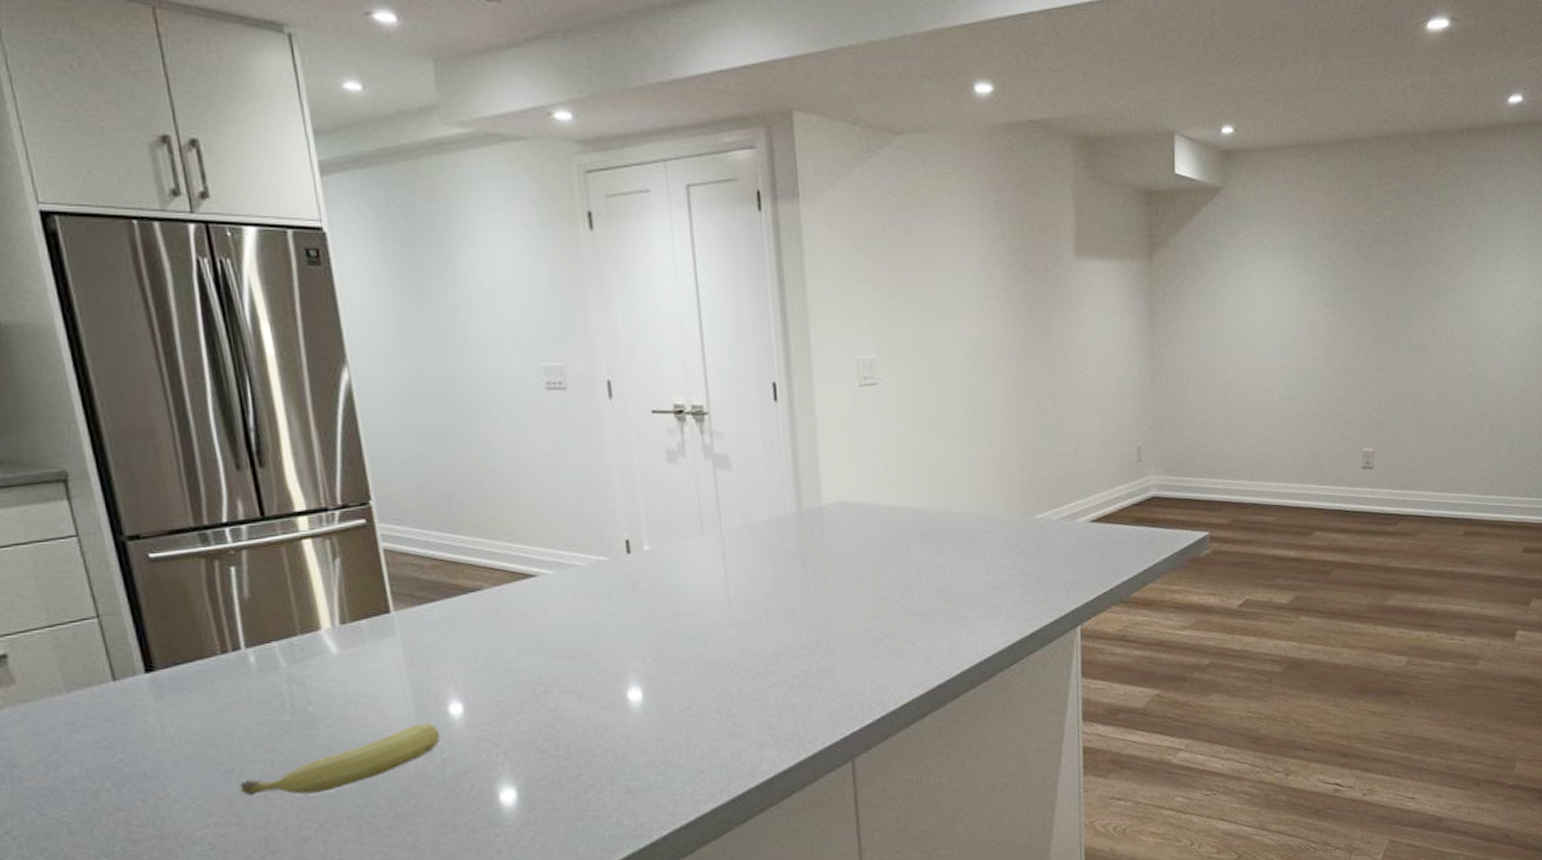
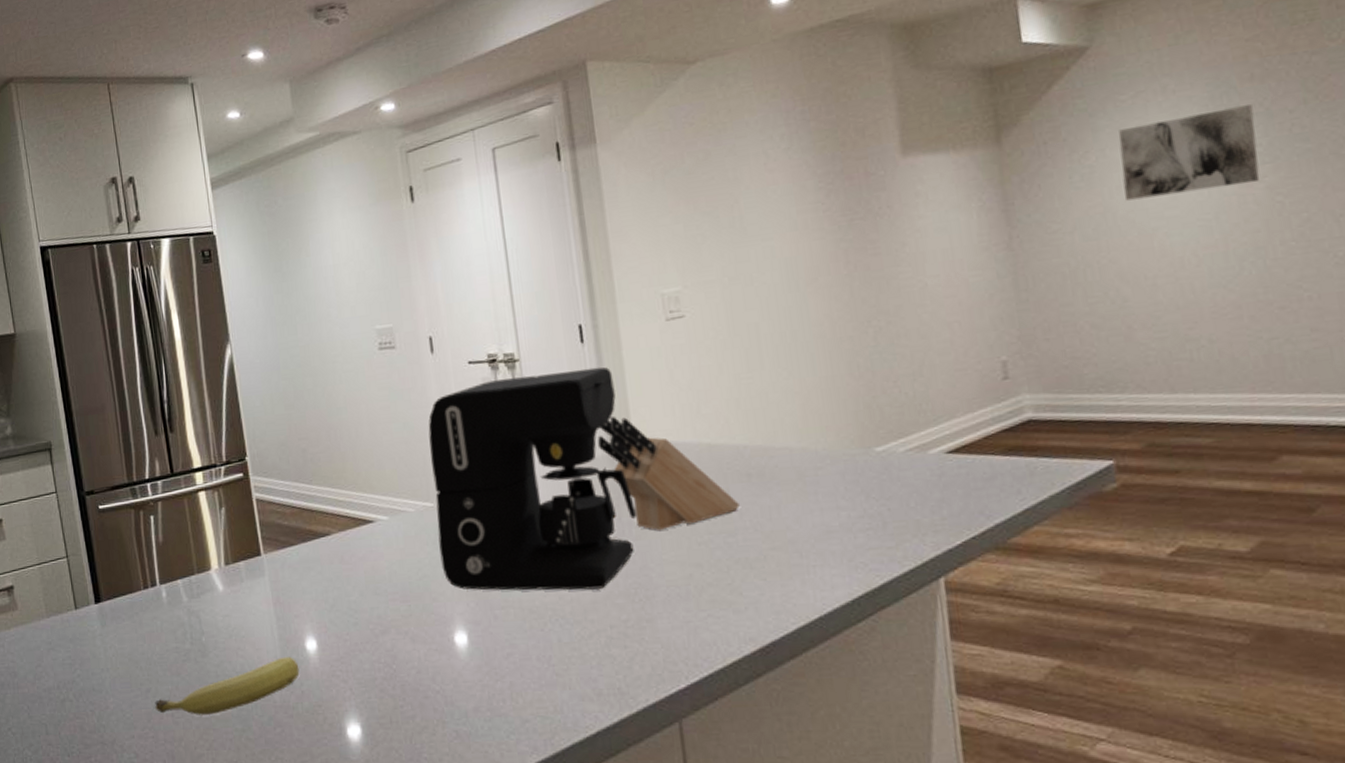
coffee maker: none [603,426,821,646] -> present [428,367,636,591]
knife block: none [786,475,918,586] -> present [597,415,740,530]
wall art: none [1235,257,1325,322] -> present [1118,104,1260,201]

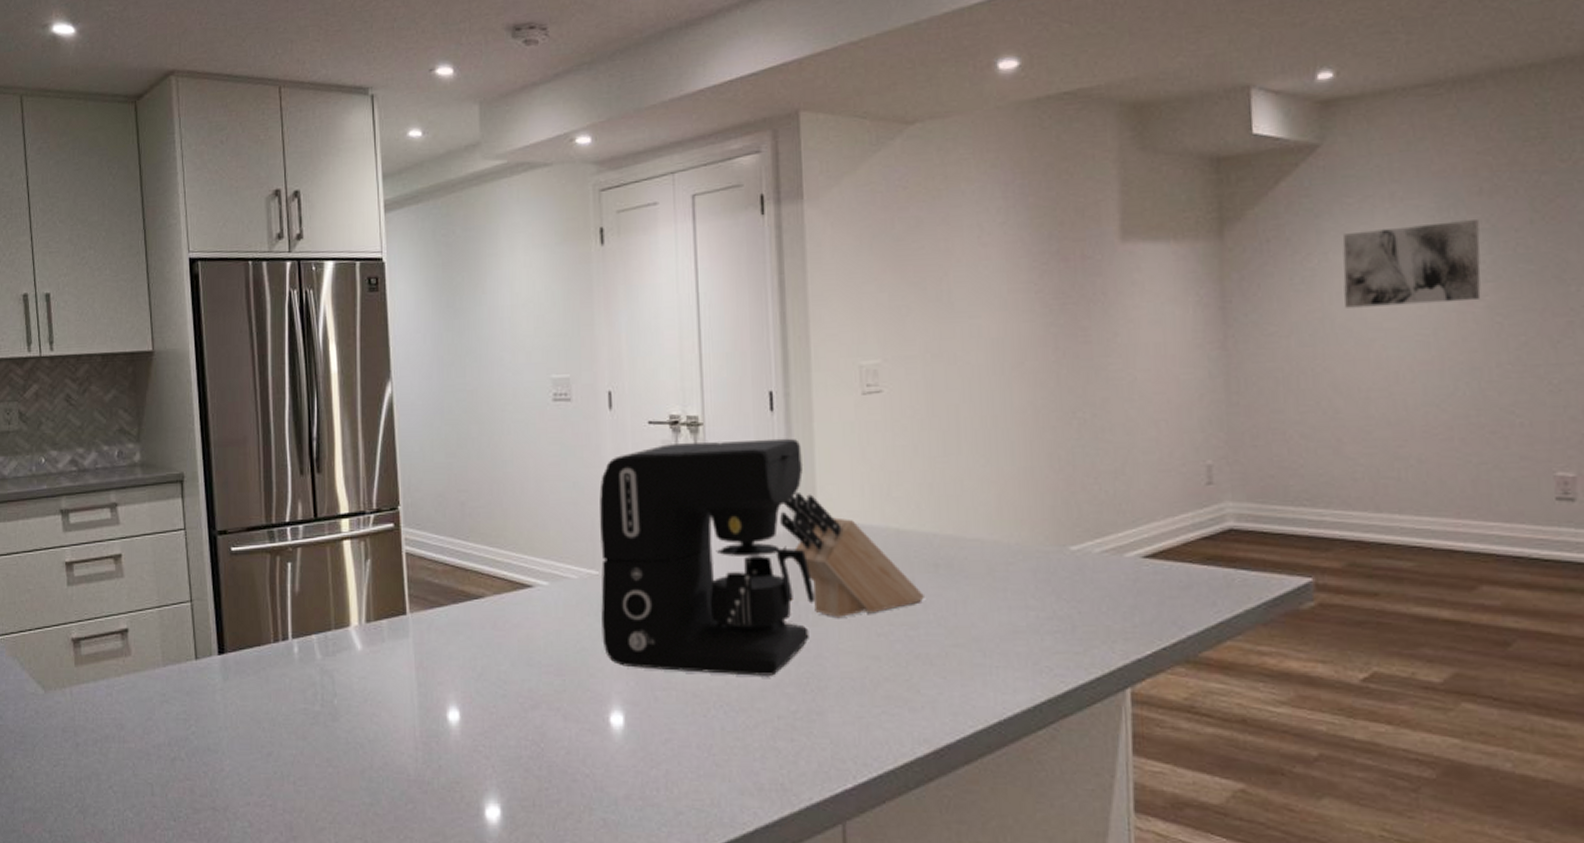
fruit: present [155,656,300,715] -> none [276,726,438,785]

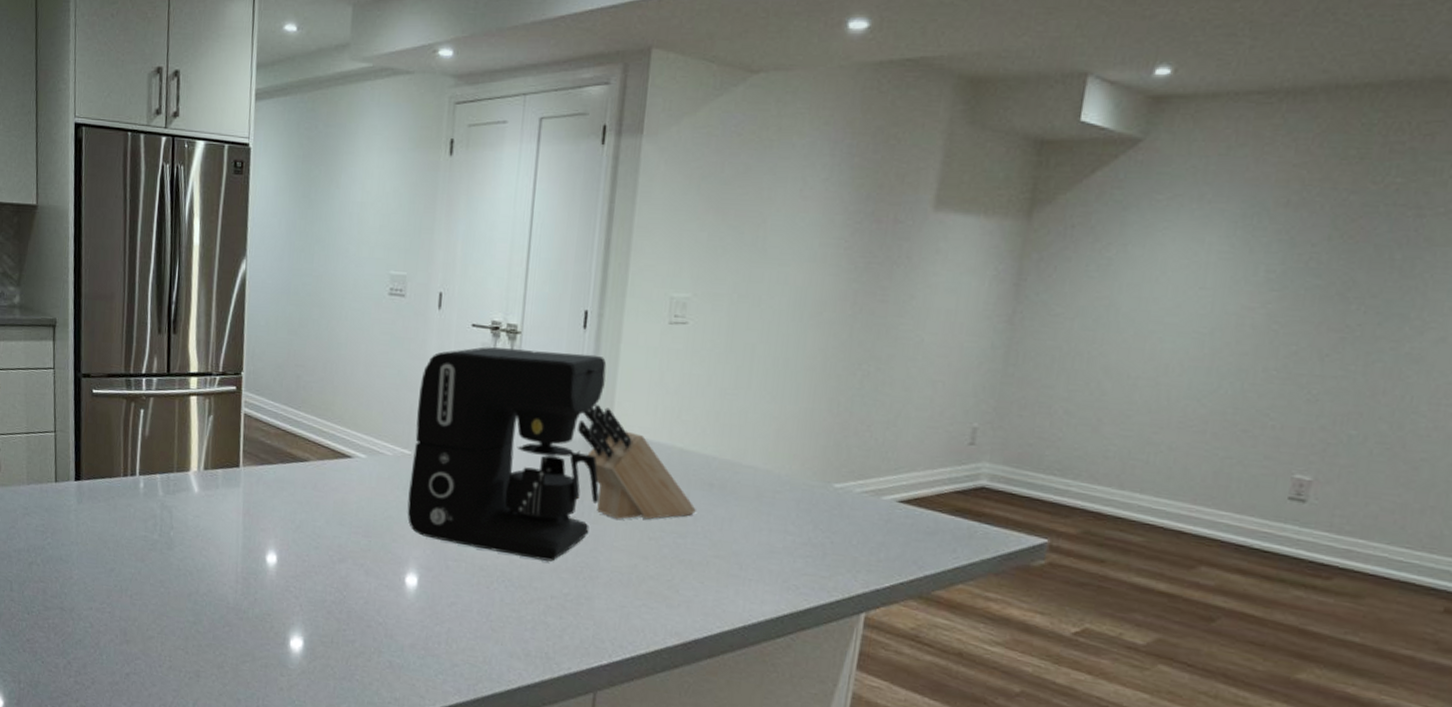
wall art: present [1342,220,1481,308] -> none [1133,228,1279,307]

